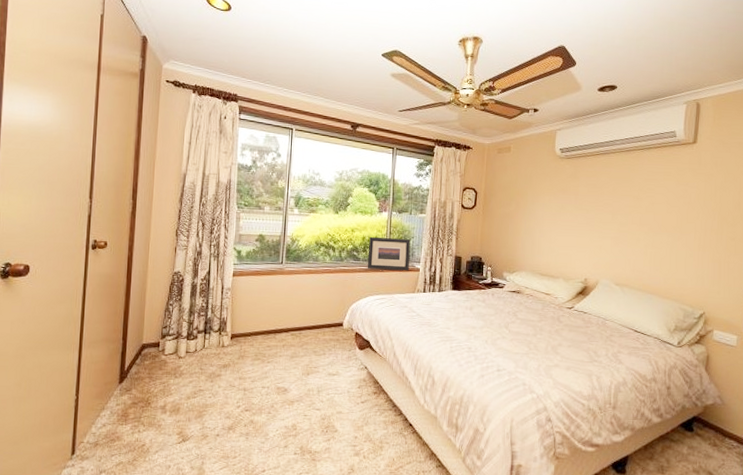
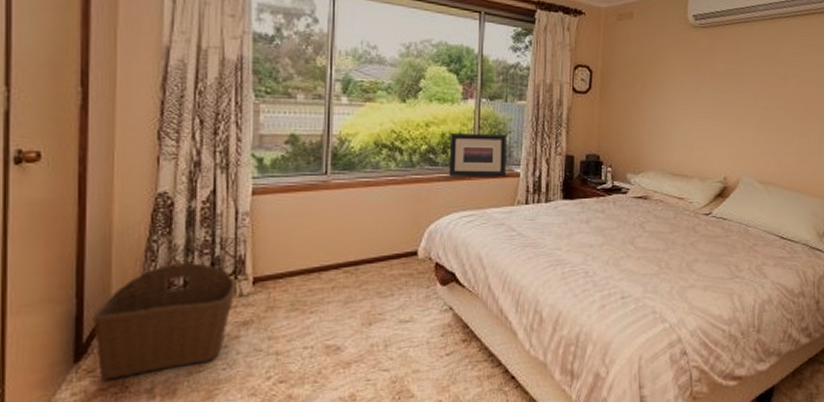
wicker basket: none [131,321,220,397] -> present [92,263,236,380]

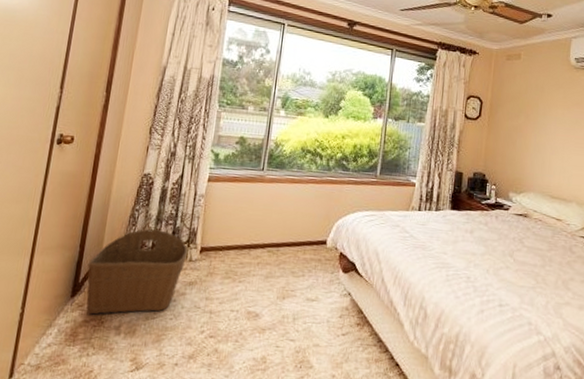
picture frame: present [448,134,506,177] -> none [357,146,407,186]

